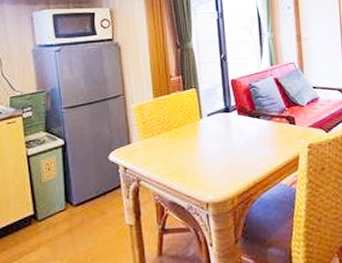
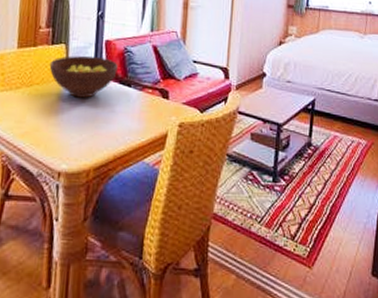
fruit bowl: none [184,95,246,135] -> present [49,55,118,98]

